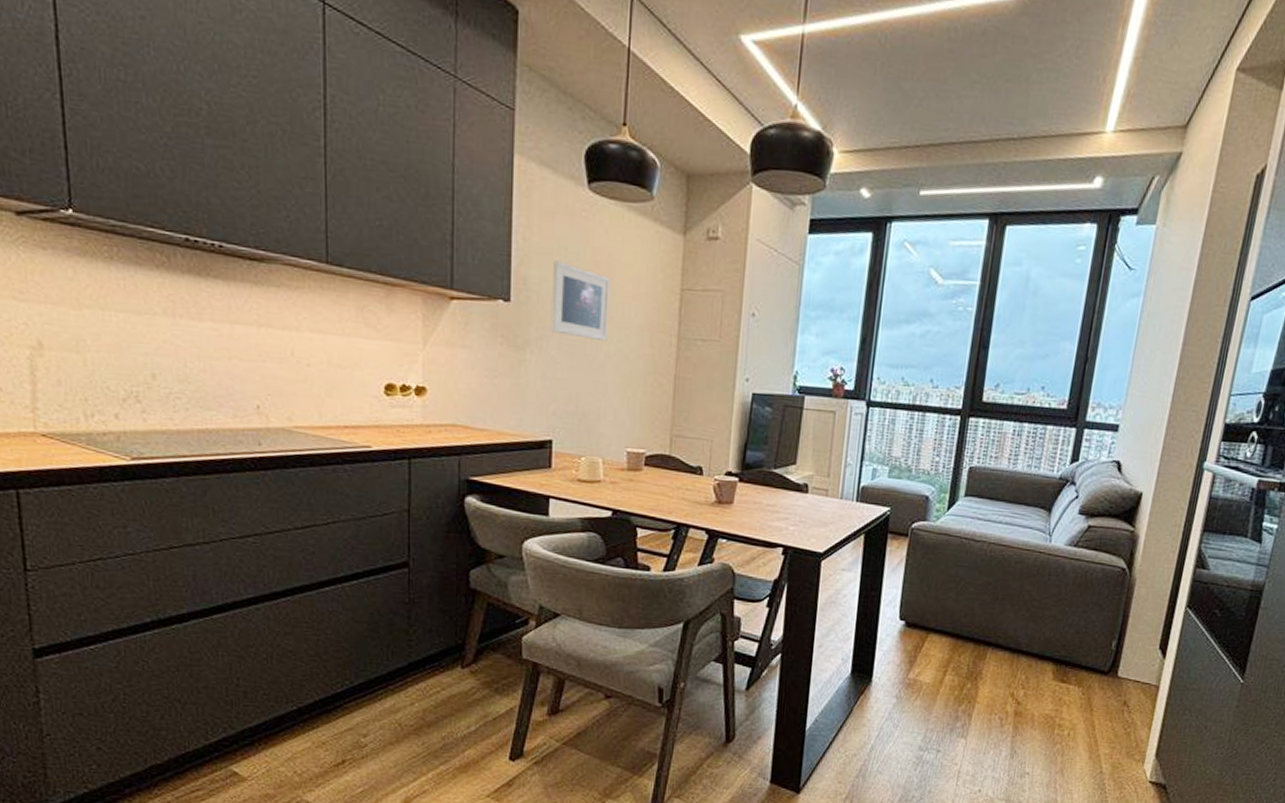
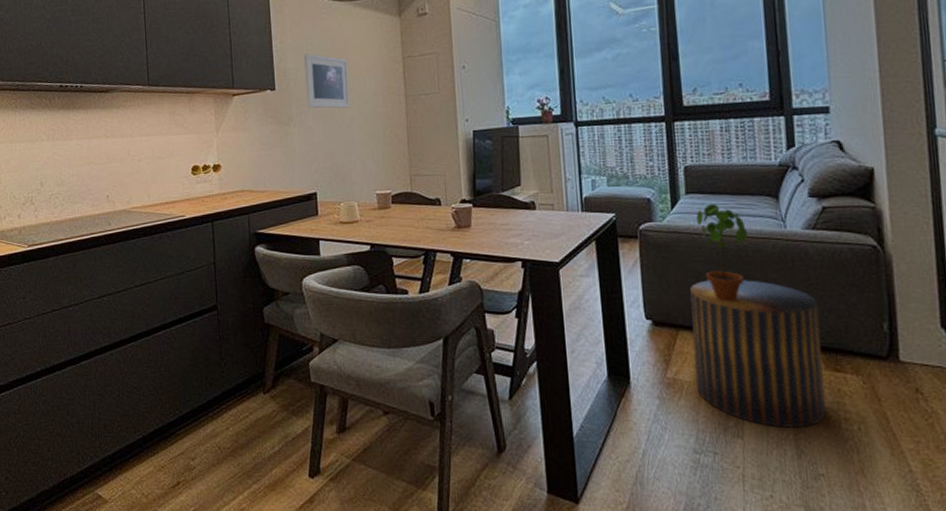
stool: none [934,586,1062,731] -> present [690,280,827,428]
potted plant: none [966,509,1015,610] -> present [696,204,748,302]

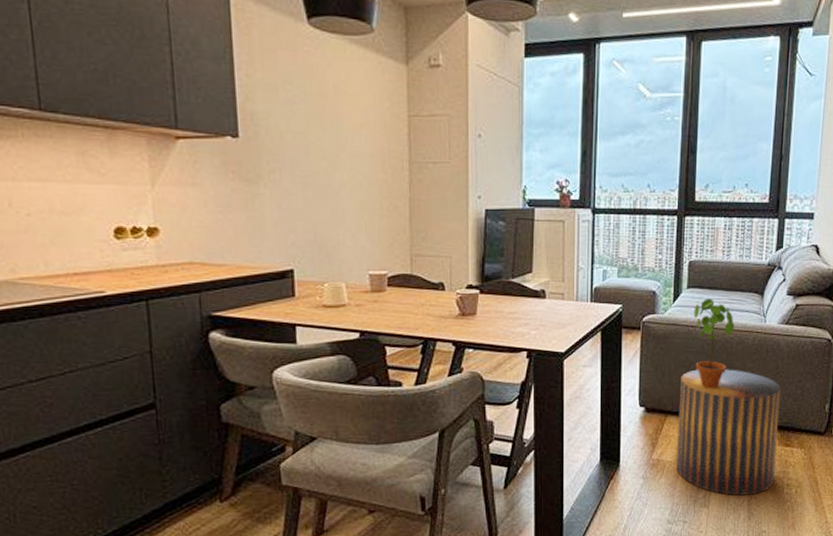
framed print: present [304,53,350,109] -> none [279,95,340,171]

